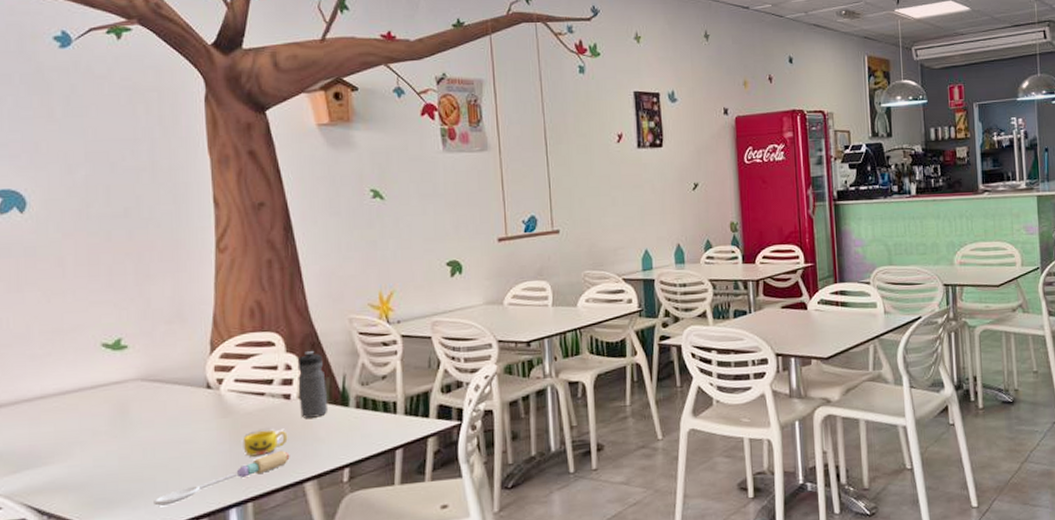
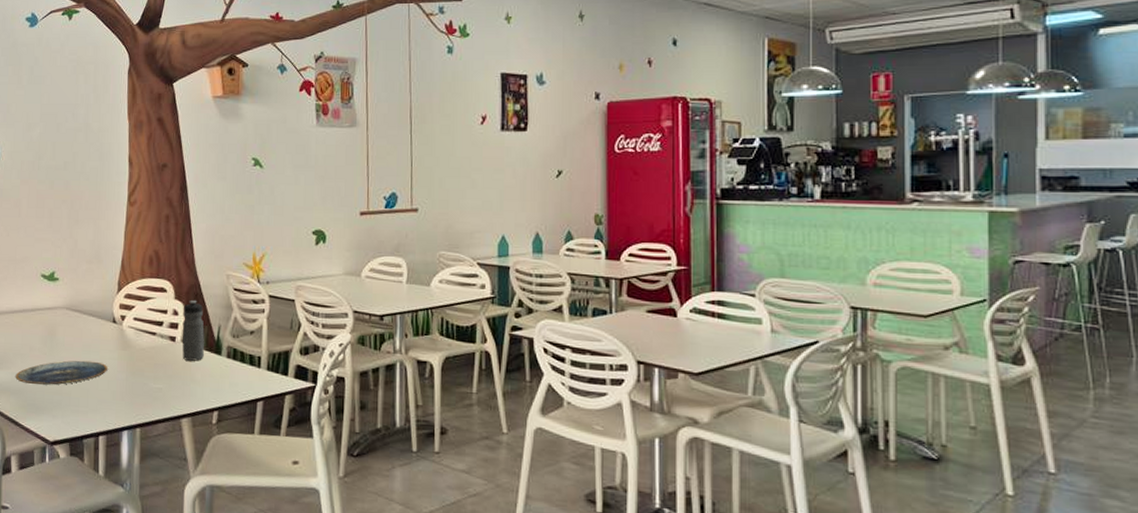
plate: none [74,435,205,476] -> present [15,360,108,385]
spoon: present [154,450,290,506] -> none [68,386,172,419]
cup: present [243,430,288,457] -> none [136,366,171,388]

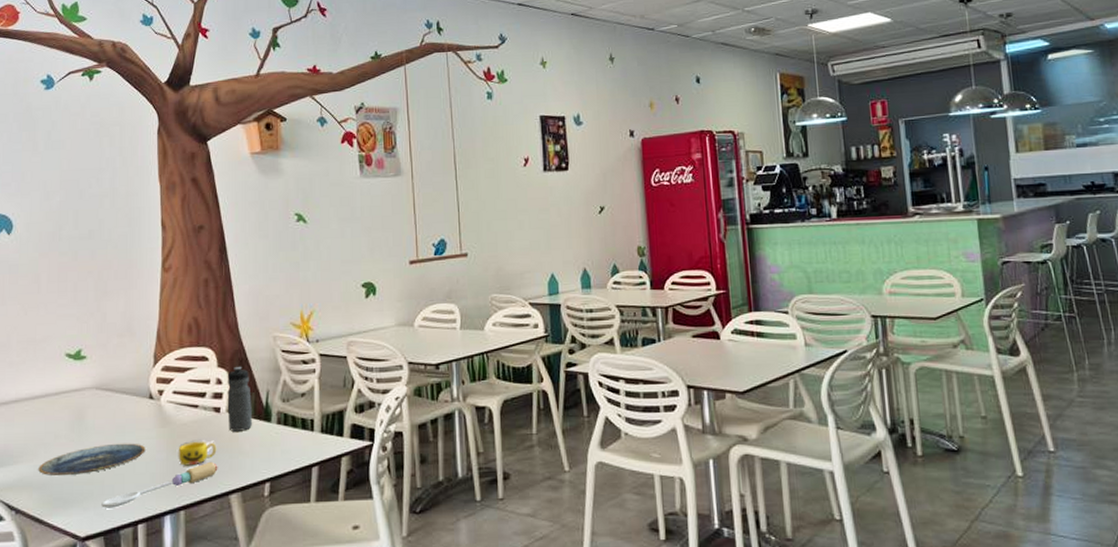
spoon: none [68,386,172,419] -> present [101,461,218,508]
cup: none [136,366,171,388] -> present [178,442,217,466]

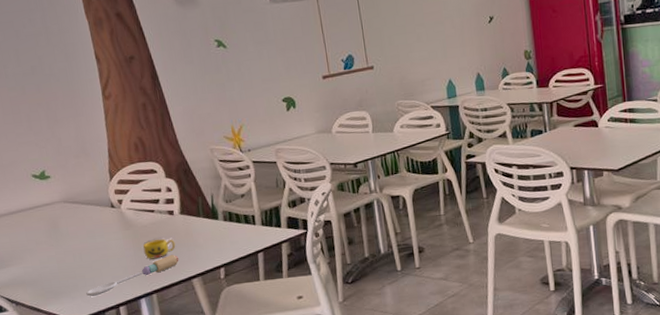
plate: present [38,443,146,475] -> none [27,244,116,274]
water bottle: present [227,367,253,432] -> none [175,176,203,230]

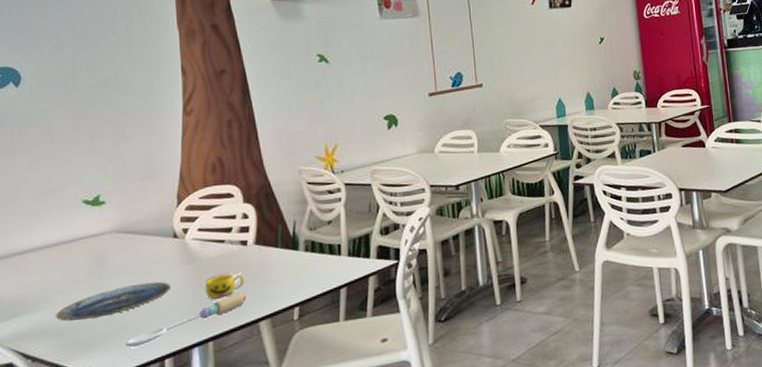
plate: none [27,244,116,274] -> present [56,281,171,321]

